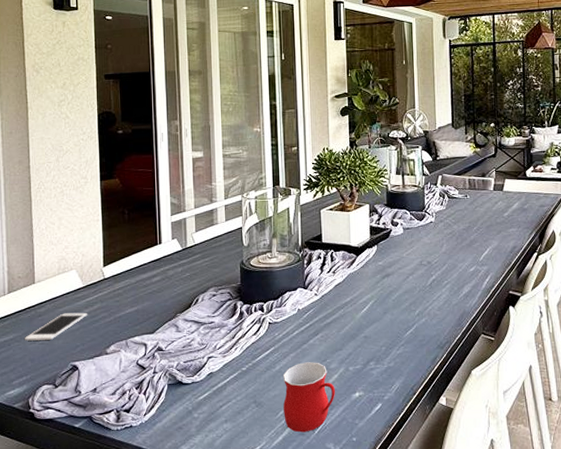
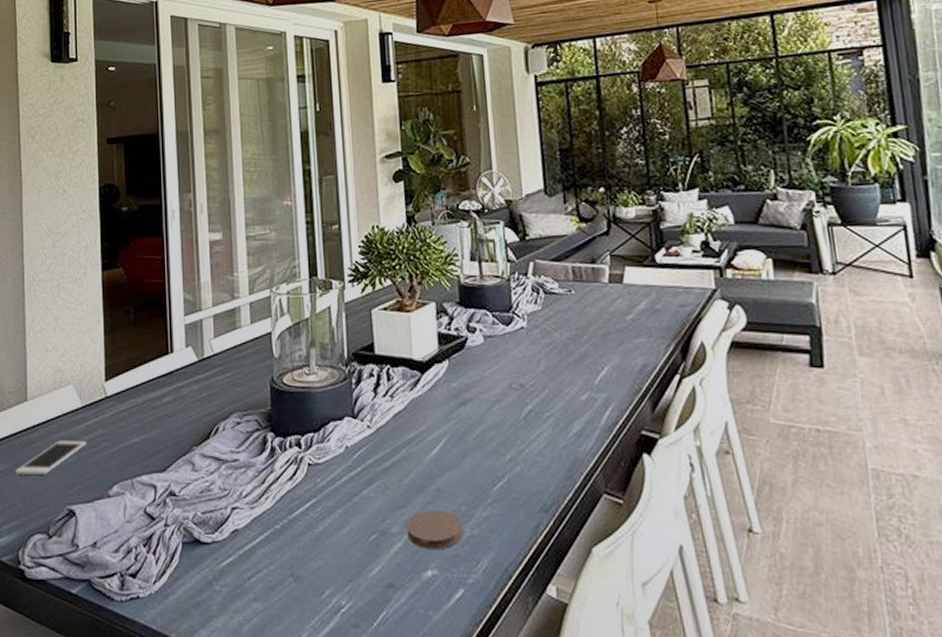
mug: present [282,362,336,433] -> none [328,522,400,624]
coaster: none [342,350,383,379] -> present [406,510,464,550]

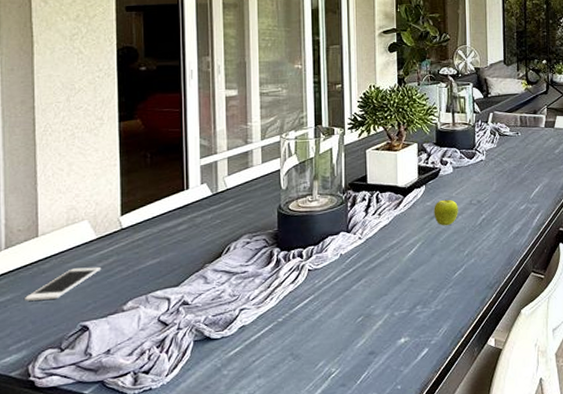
coaster: present [406,510,464,550] -> none [387,294,431,324]
fruit: none [461,380,495,417] -> present [434,199,458,226]

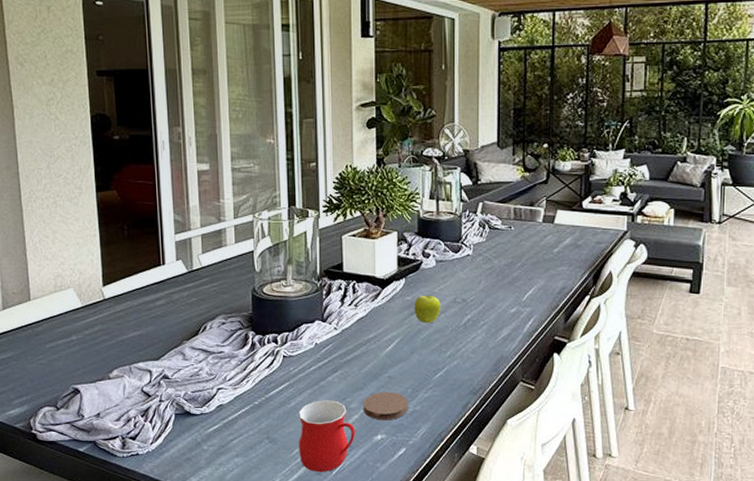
cell phone: present [25,266,102,301] -> none [23,333,88,361]
mug: none [323,308,380,384] -> present [298,400,356,472]
coaster: none [387,294,431,324] -> present [363,392,409,421]

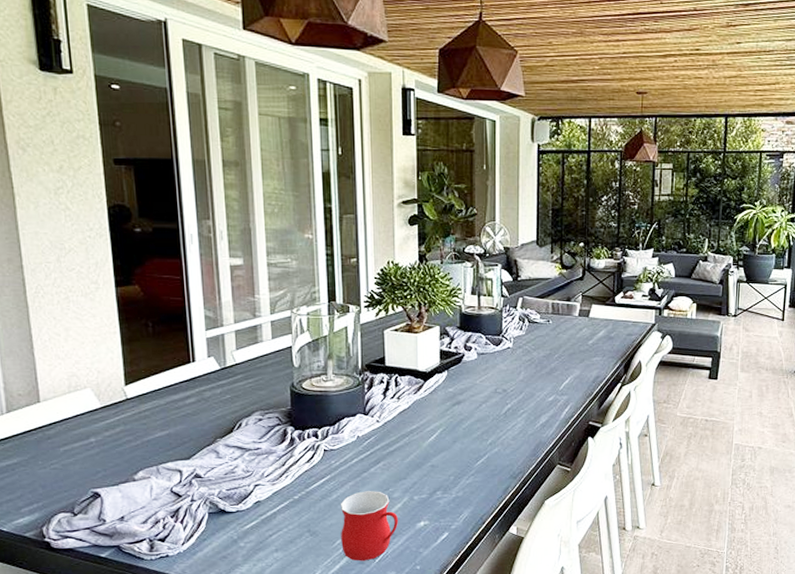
coaster: present [363,392,409,421] -> none [406,480,451,508]
fruit: present [414,295,441,324] -> none [456,386,482,414]

